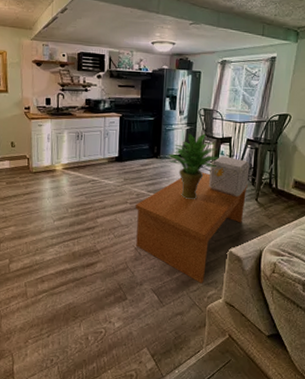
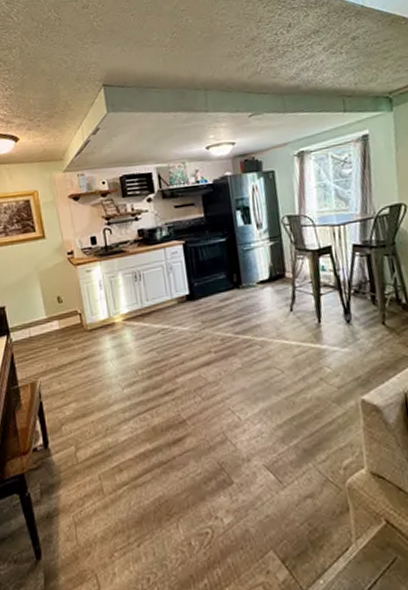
coffee table: present [135,172,248,283] -> none [222,297,370,450]
potted plant: present [168,133,219,200] -> none [253,247,320,337]
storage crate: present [208,156,250,198] -> none [310,271,367,325]

